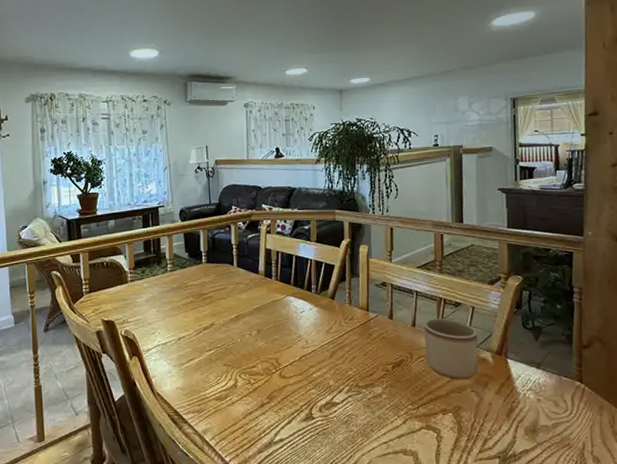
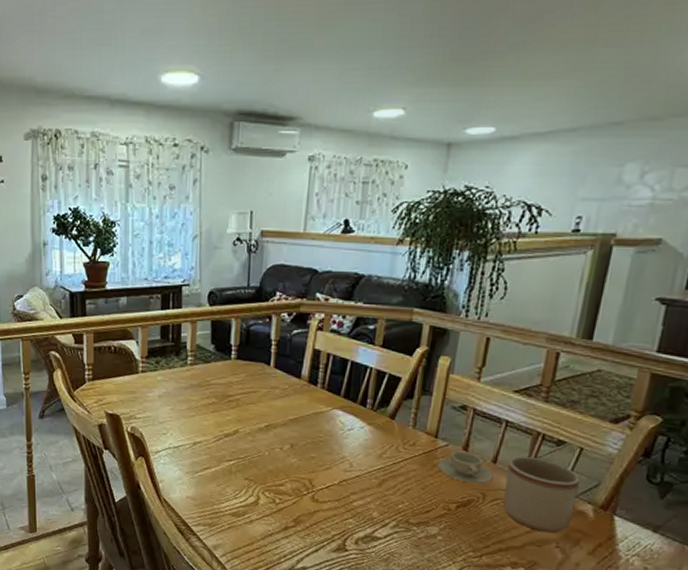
teacup: none [372,320,415,346] -> present [437,451,493,485]

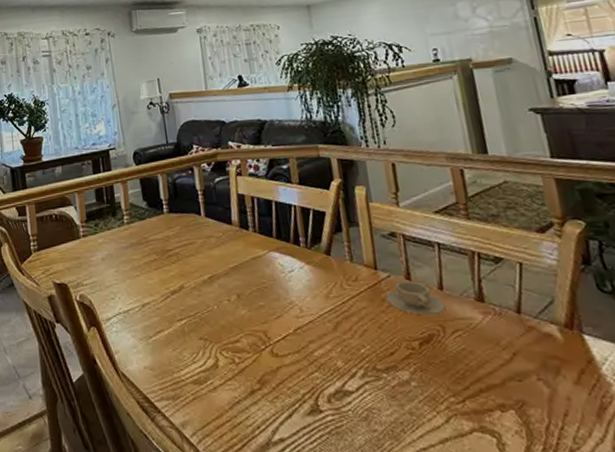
mug: present [502,455,580,533] -> none [454,278,543,363]

